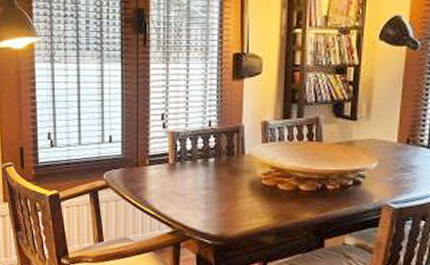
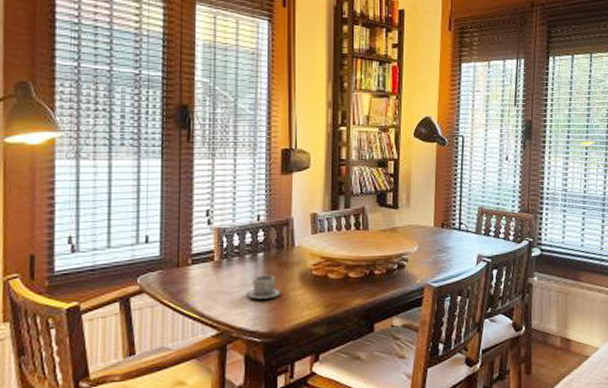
cup: none [197,180,232,204] -> present [245,274,282,300]

